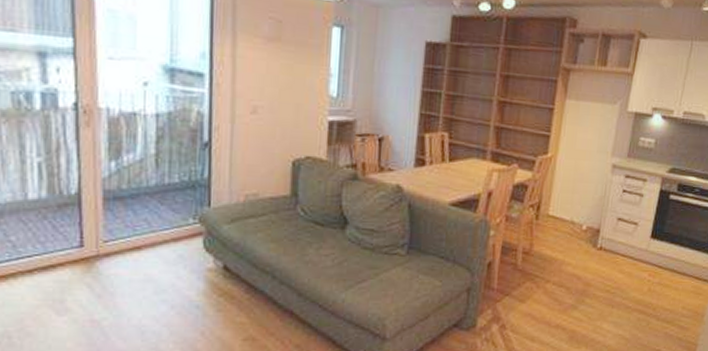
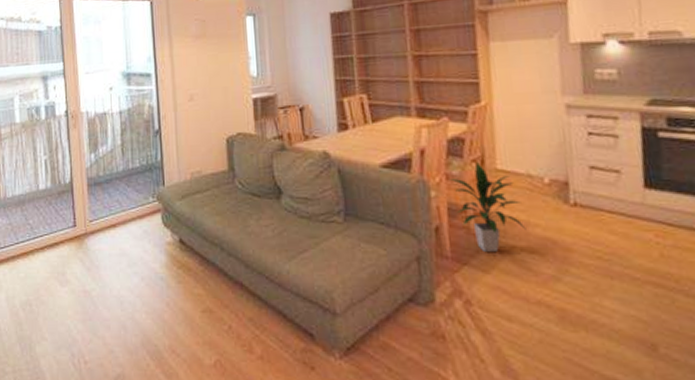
indoor plant: none [508,208,562,285] -> present [449,162,526,251]

